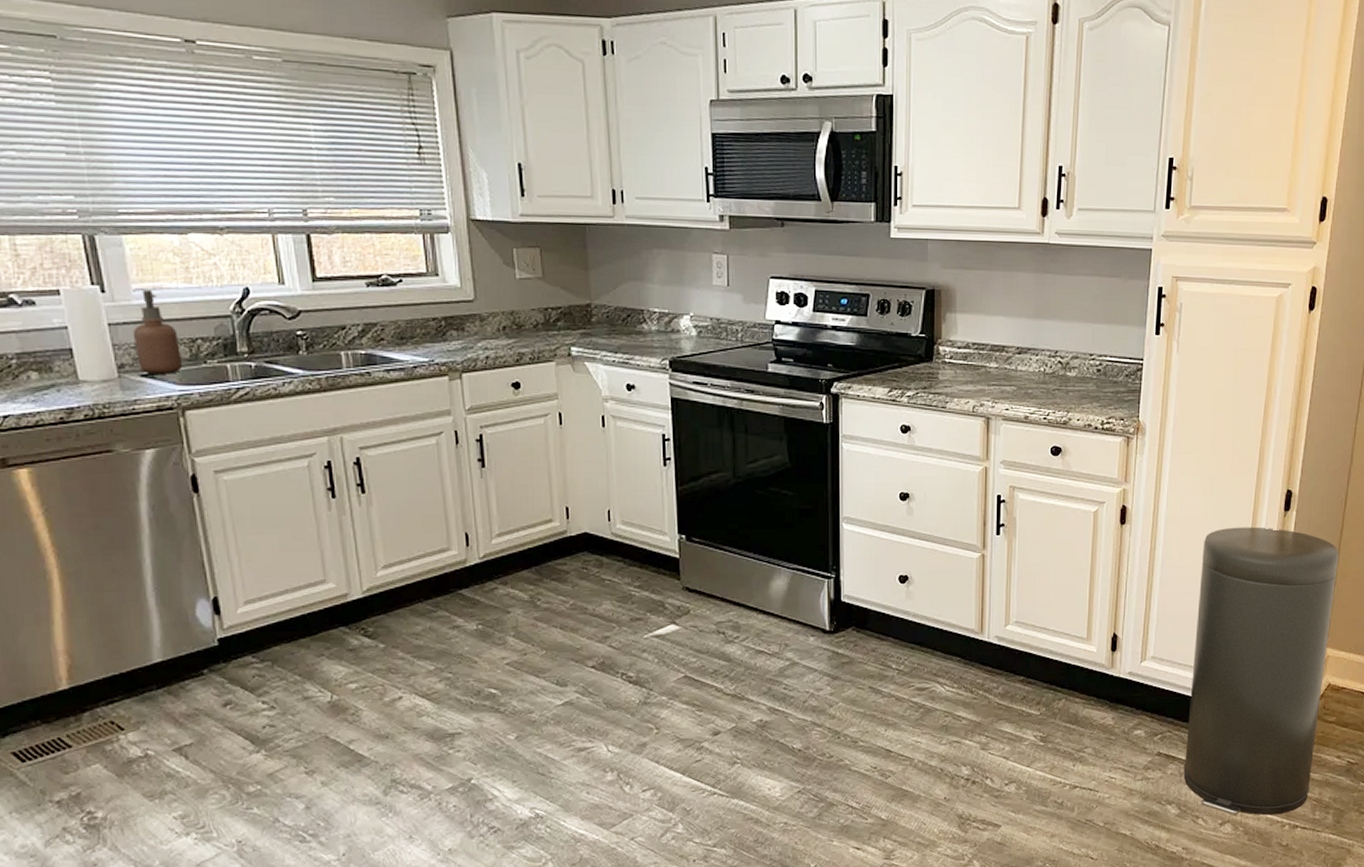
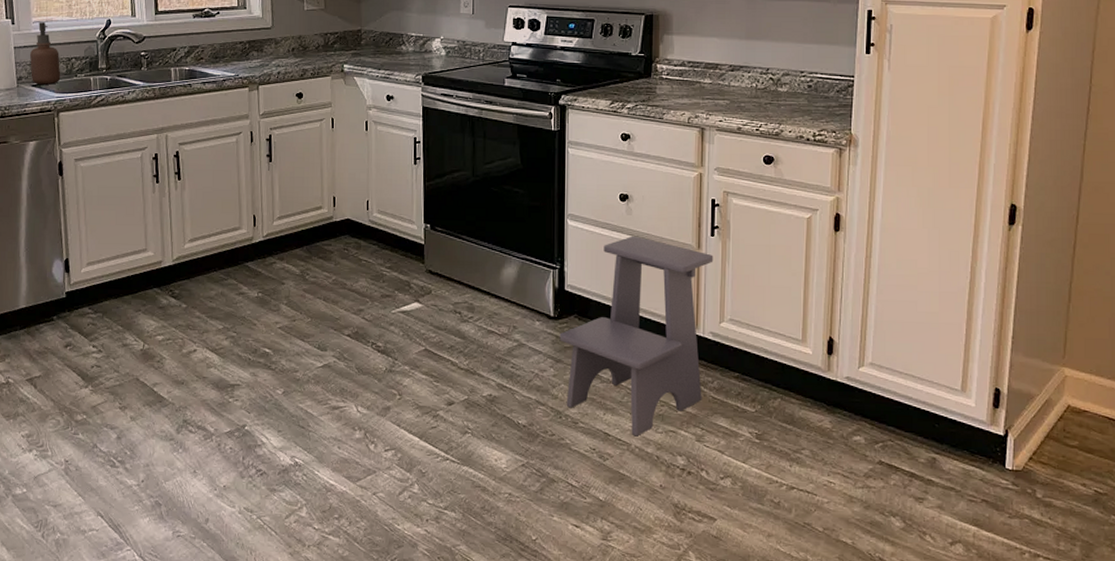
step stool: none [836,538,999,751] -> present [559,236,714,437]
pedal bin: present [1183,527,1339,815] -> none [907,238,1073,540]

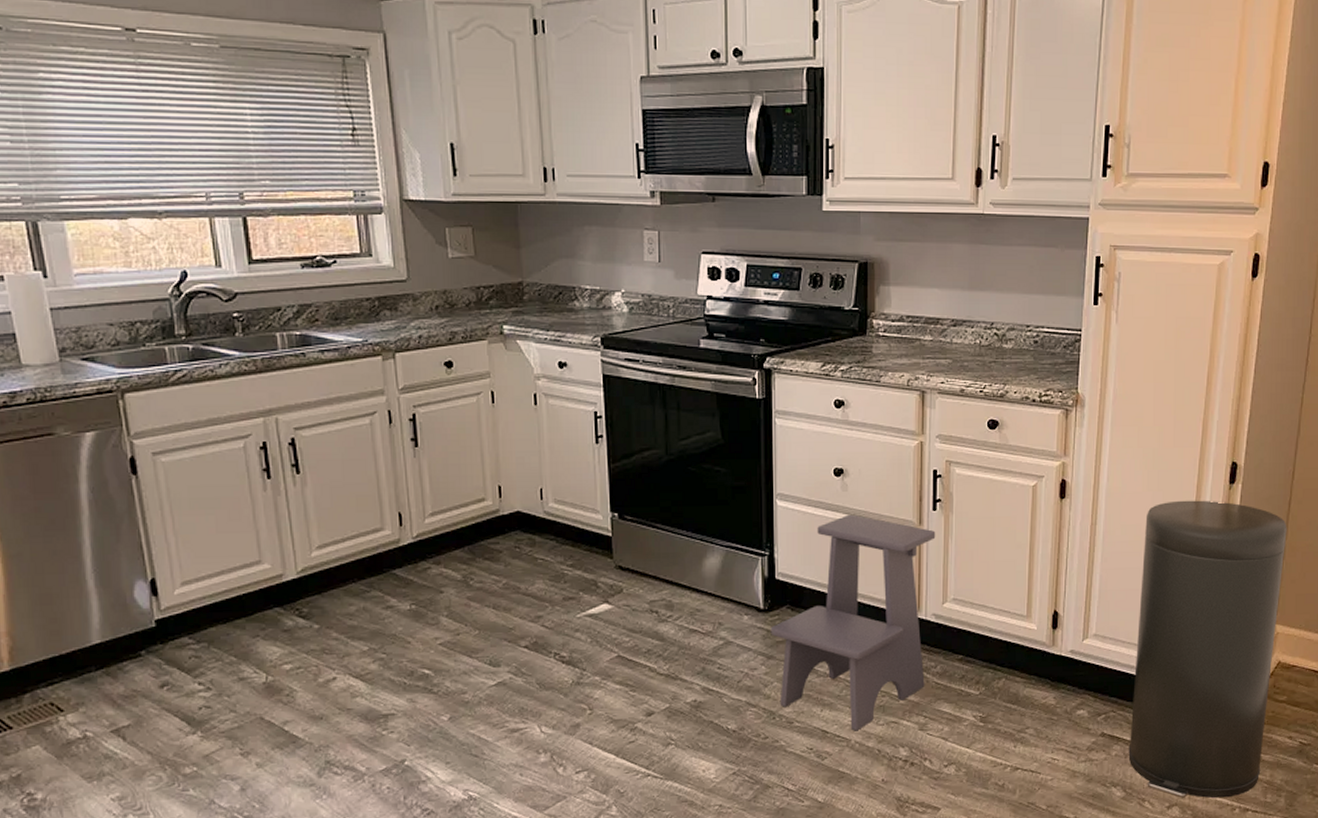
soap dispenser: present [29,22,61,85] -> none [73,275,122,357]
pedal bin: none [907,238,1073,540] -> present [1128,500,1287,798]

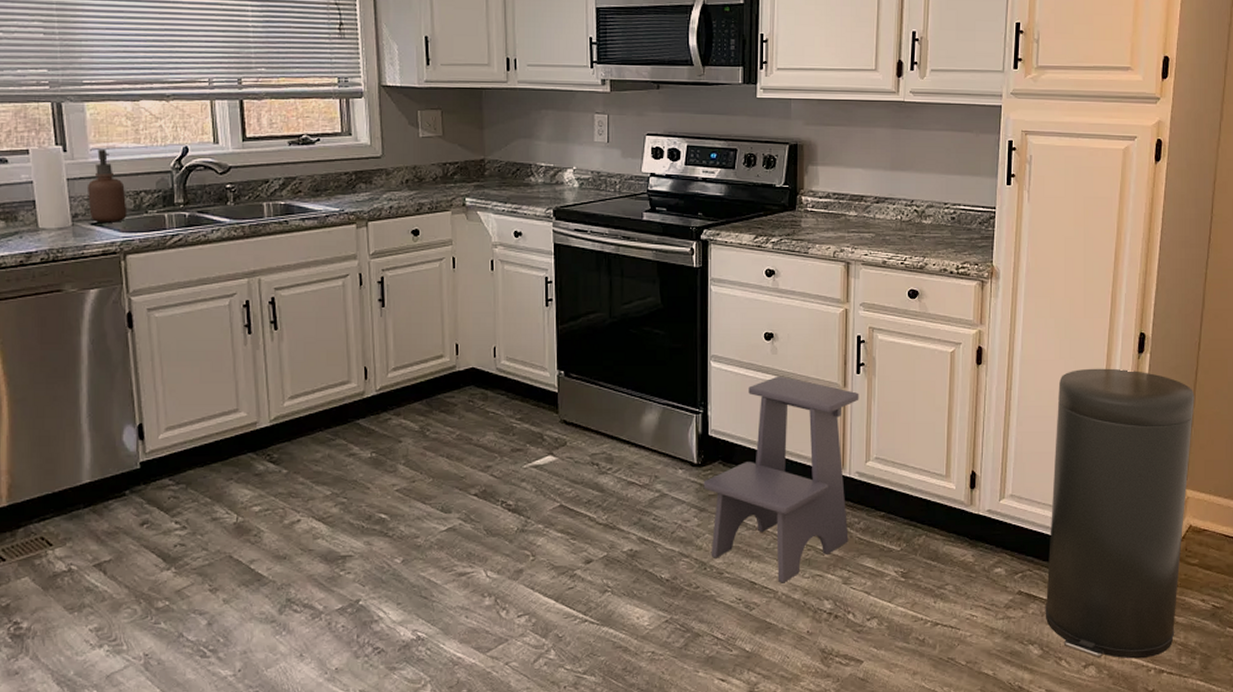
soap dispenser: none [73,275,122,357] -> present [86,150,127,223]

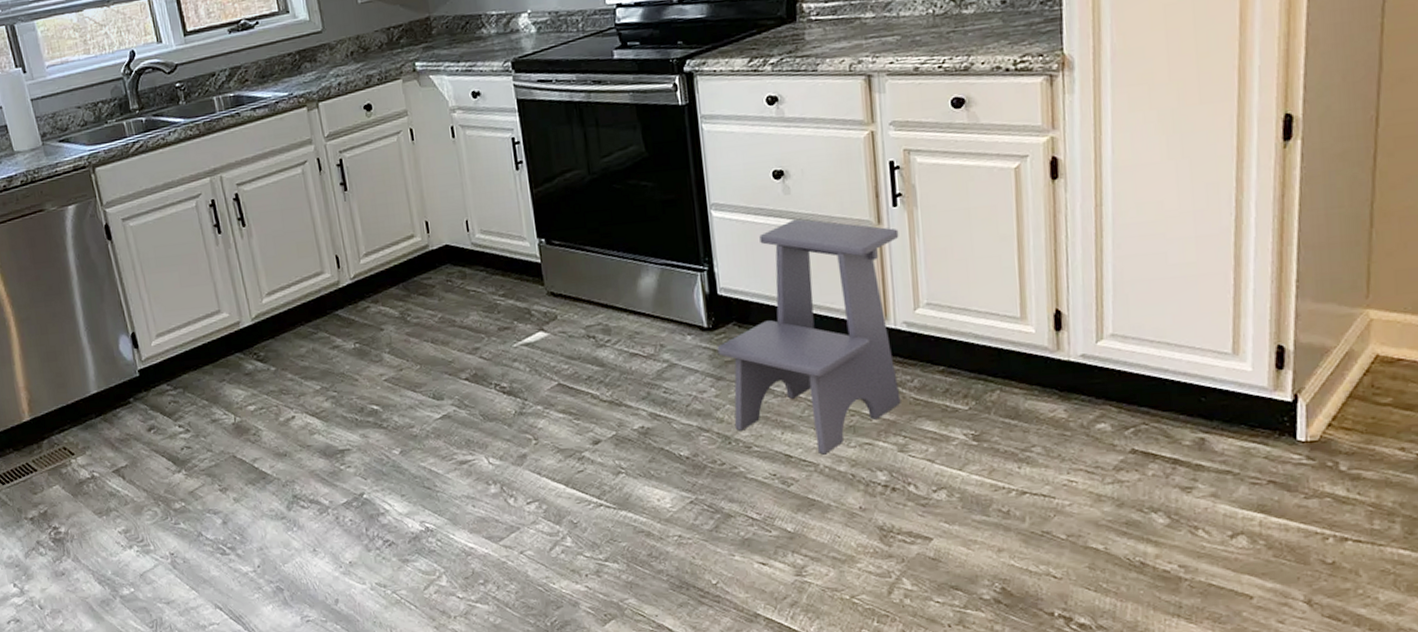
soap dispenser: present [86,150,127,223] -> none [49,65,90,139]
pedal bin: present [1045,368,1195,658] -> none [1168,163,1375,525]

